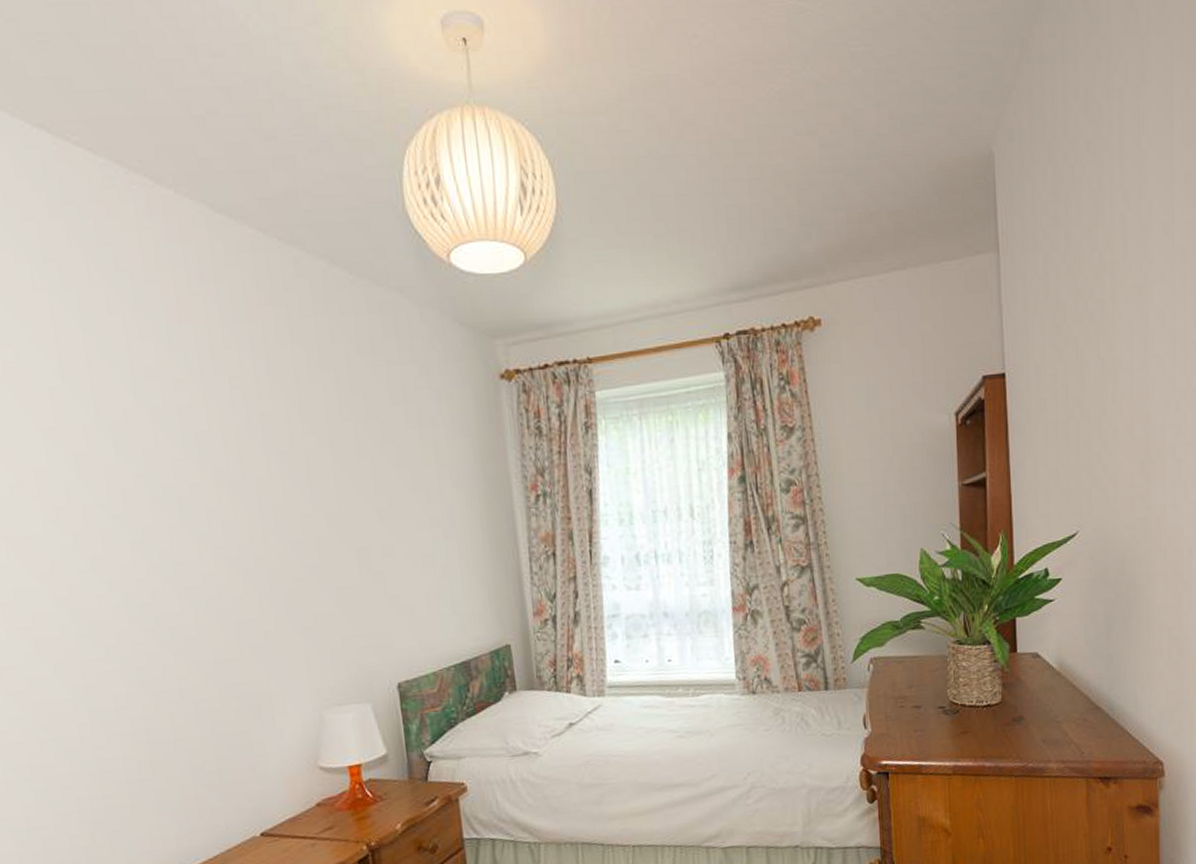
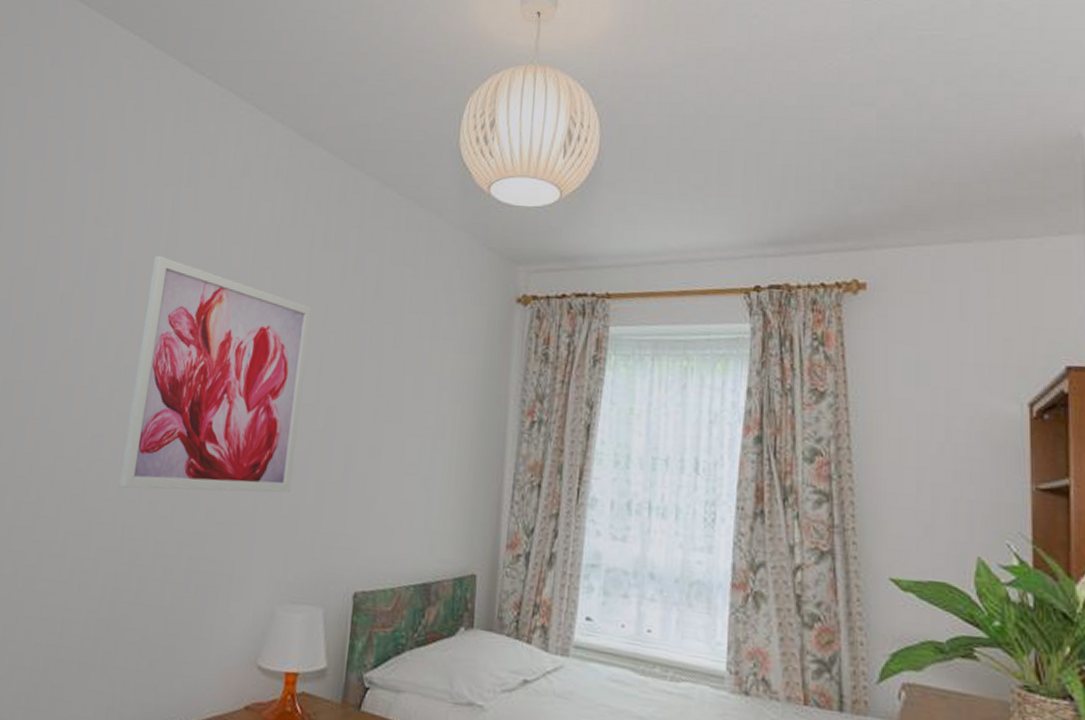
wall art: none [77,374,310,633] -> present [119,255,313,493]

